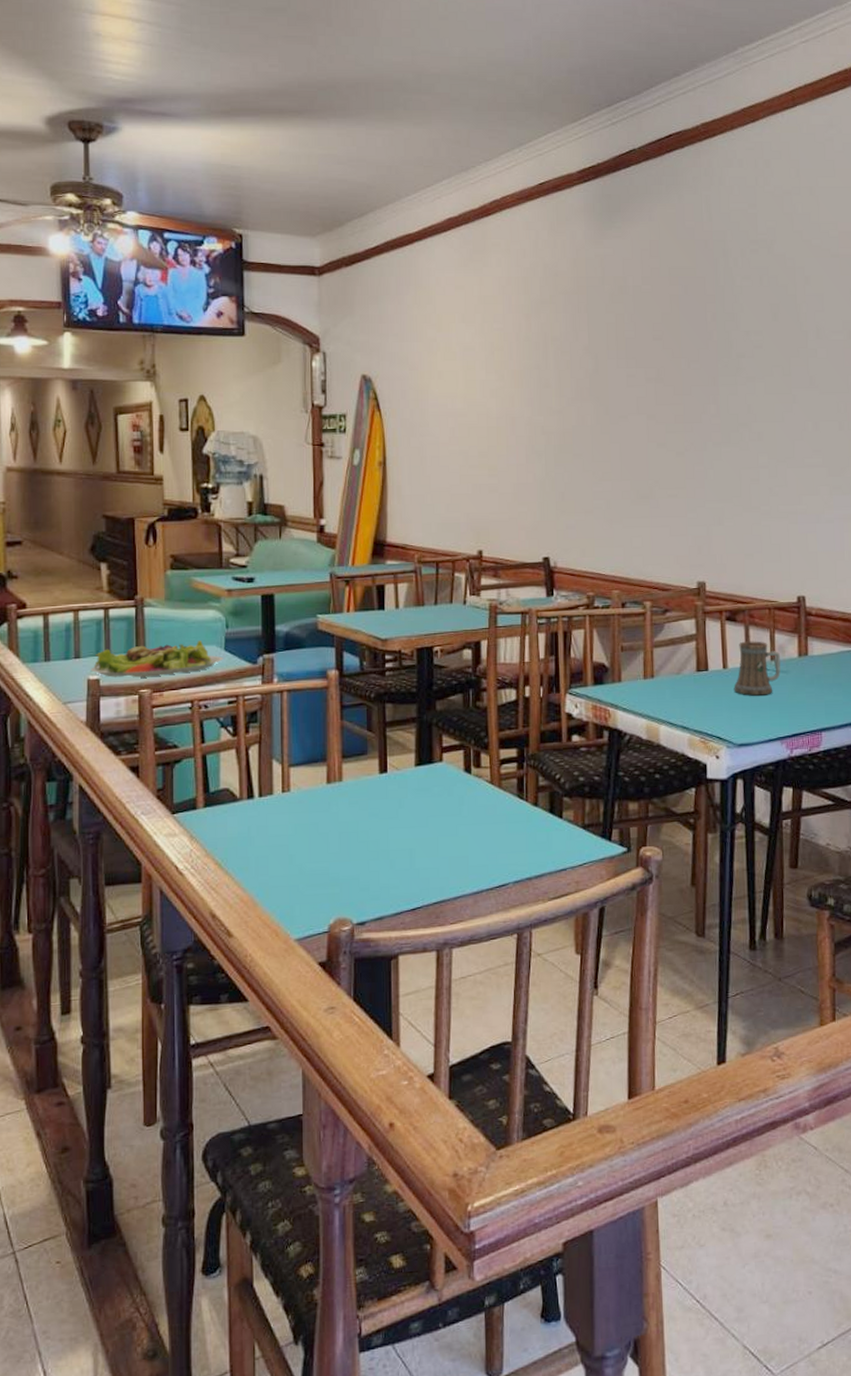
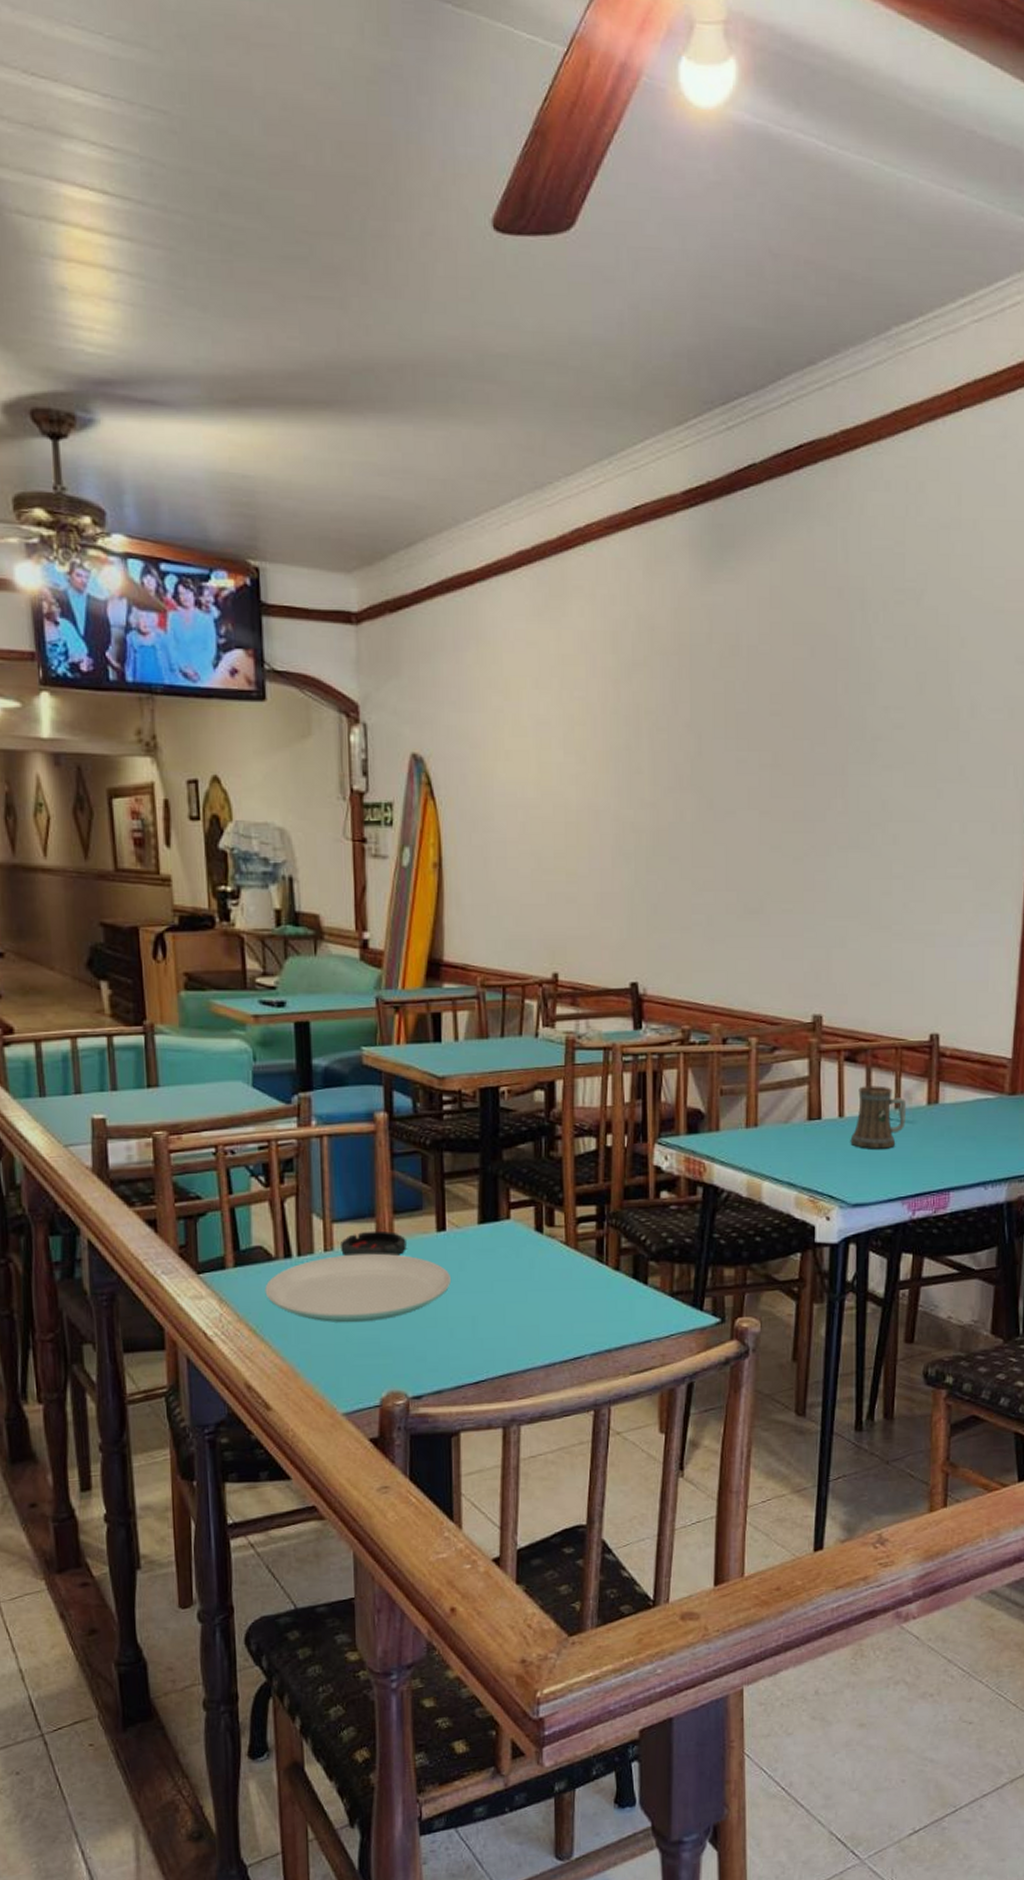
salad plate: present [90,641,223,678] -> none [94,1075,251,1118]
plate: none [230,793,392,856] -> present [265,1253,452,1323]
ashtray: none [297,773,353,797] -> present [341,1230,406,1257]

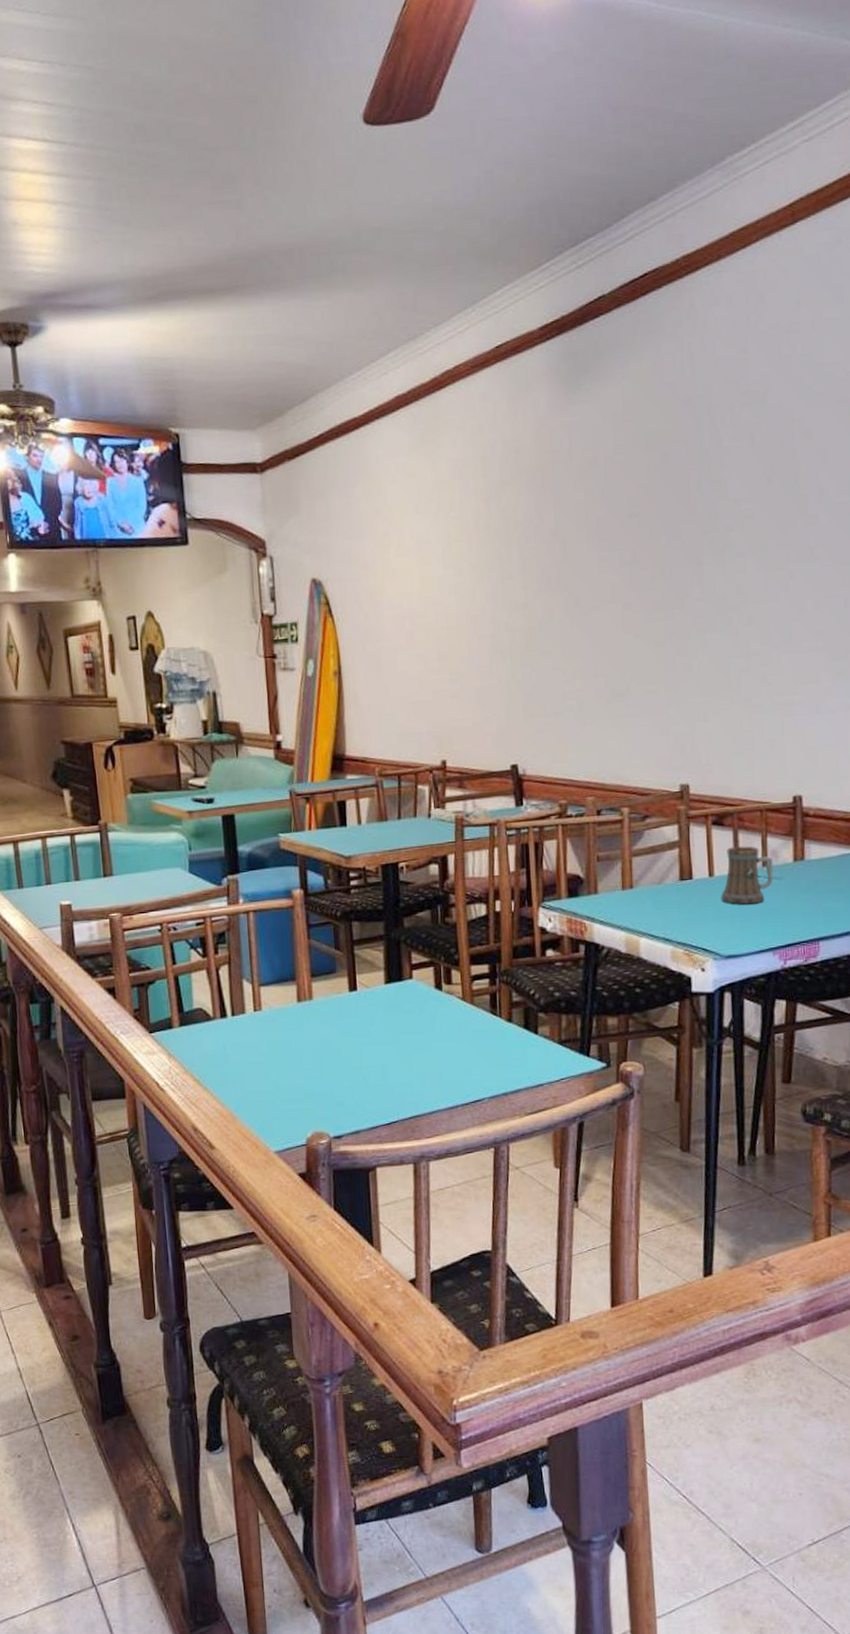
plate: present [265,1253,452,1323] -> none [205,1012,364,1073]
ashtray: present [341,1230,406,1257] -> none [268,992,324,1016]

